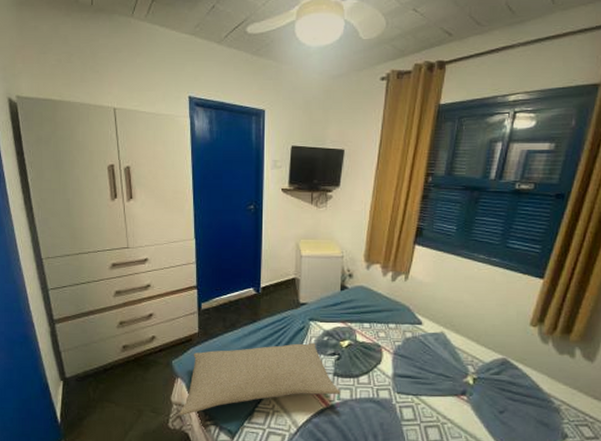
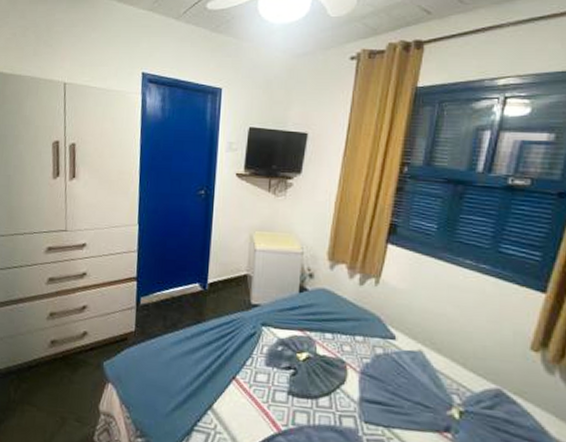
pillow: present [179,342,341,416] -> none [107,351,296,429]

